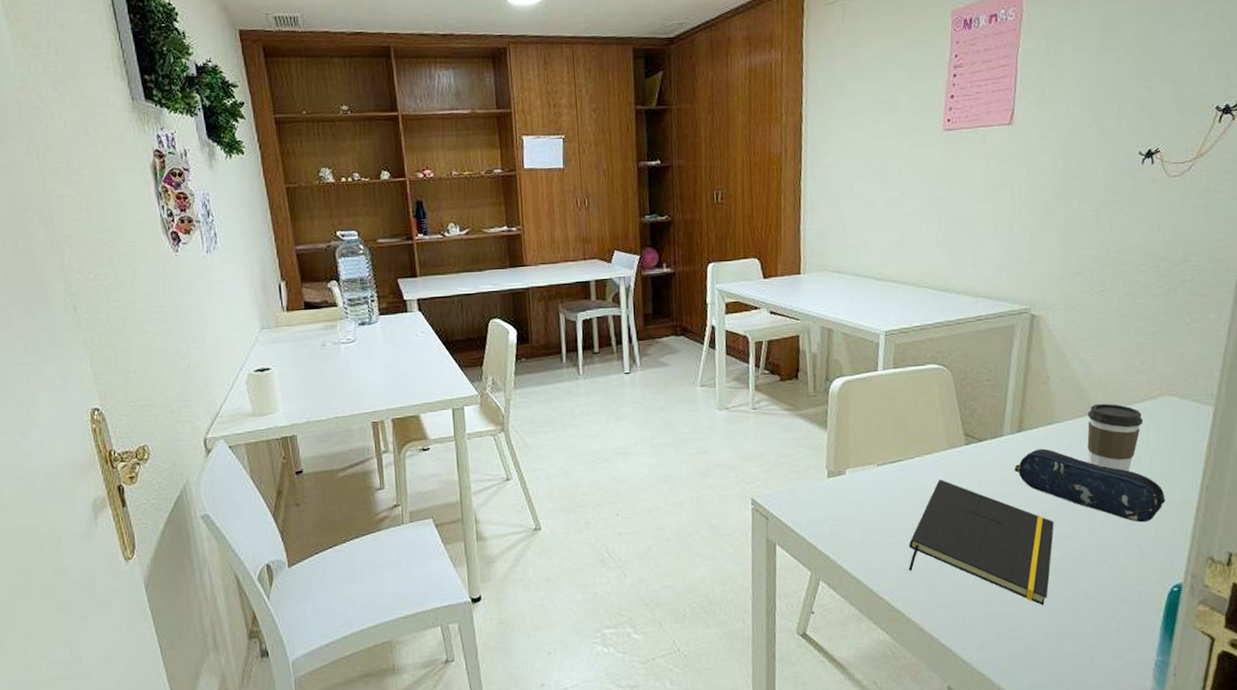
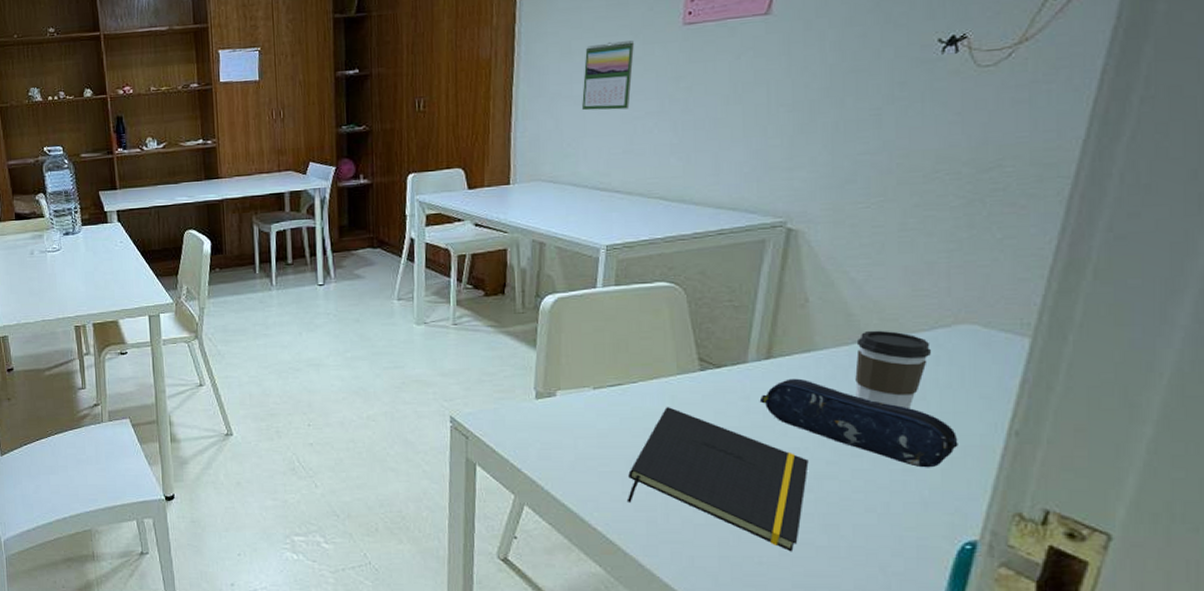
calendar: none [861,143,905,206] -> present [582,41,635,111]

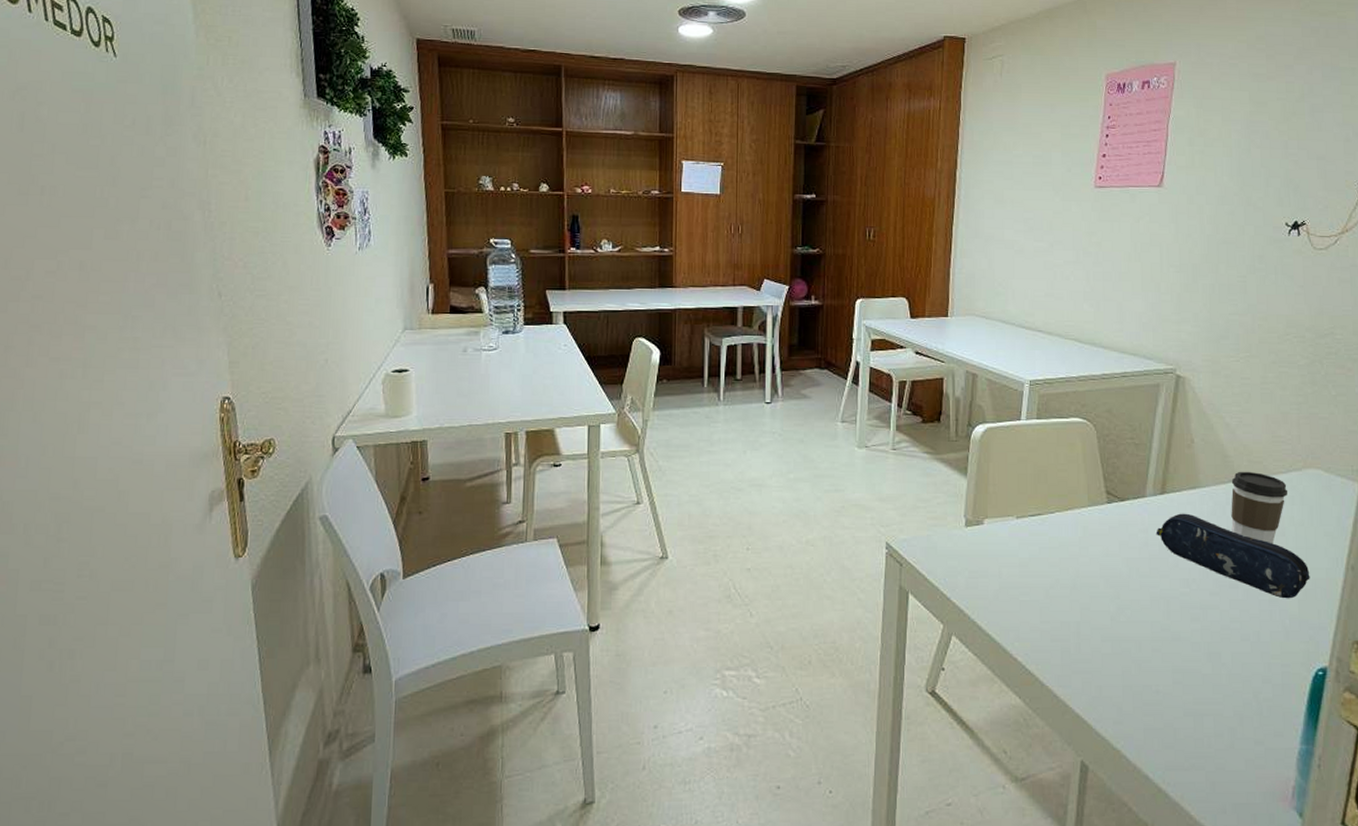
calendar: present [582,41,635,111] -> none [1012,196,1056,257]
notepad: present [626,407,809,552] -> none [1044,538,1196,680]

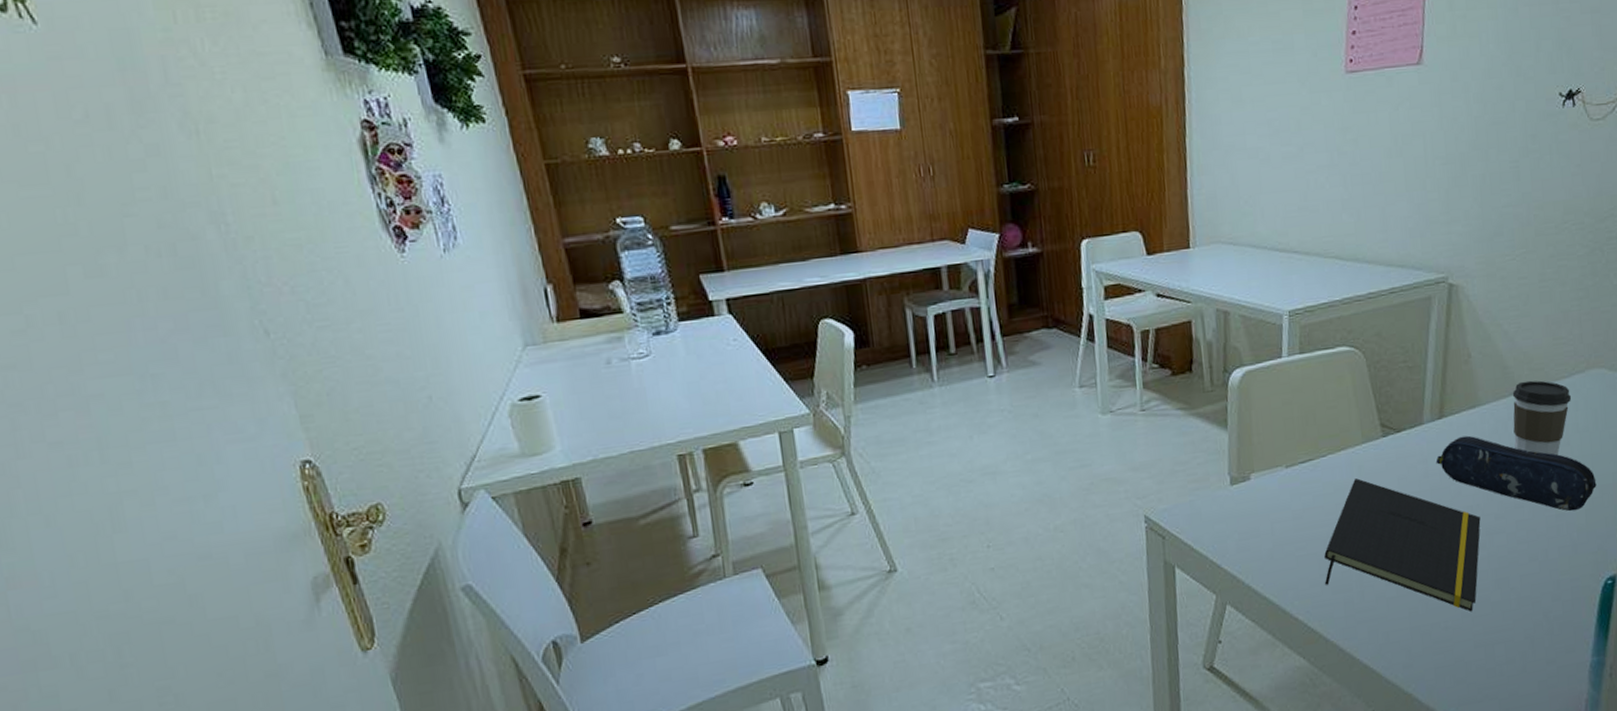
notepad: none [1044,538,1196,680] -> present [1324,478,1481,612]

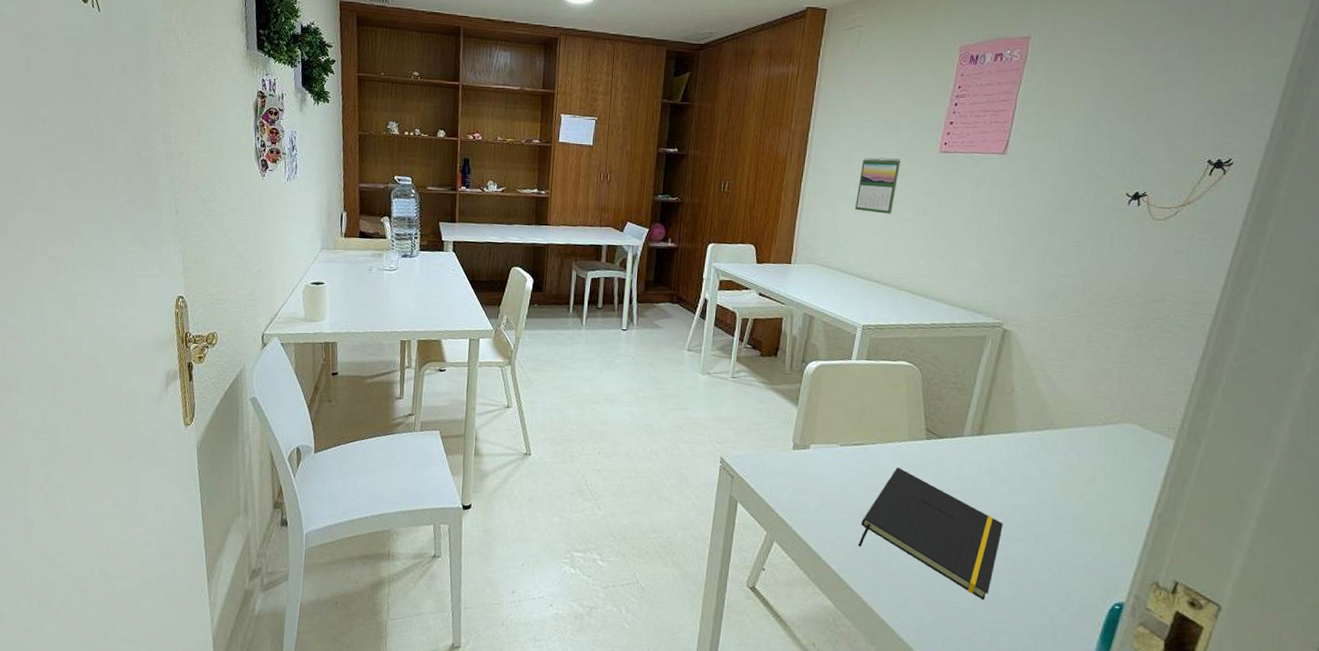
calendar: none [1255,89,1303,165] -> present [855,158,901,214]
pencil case: present [1436,435,1597,512] -> none [970,453,1116,539]
coffee cup: present [1512,380,1572,456] -> none [1043,420,1103,489]

